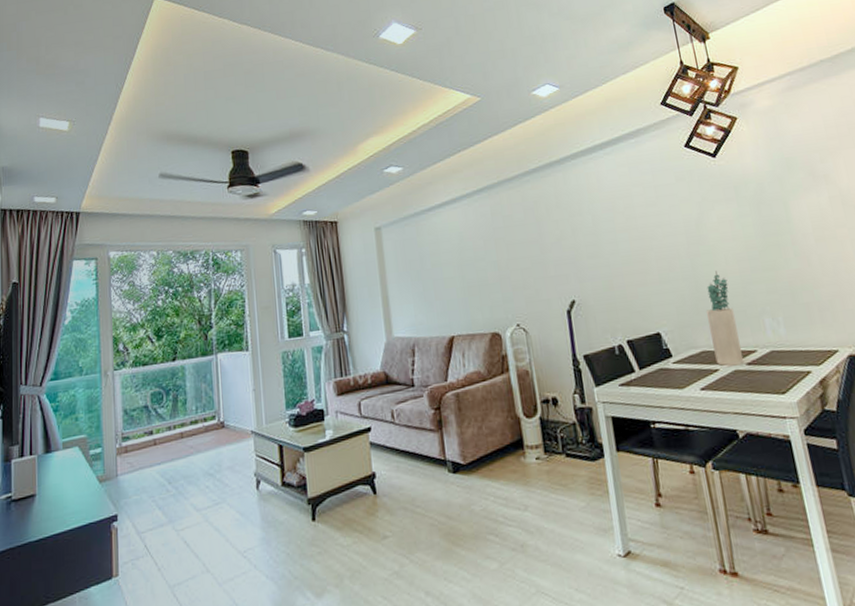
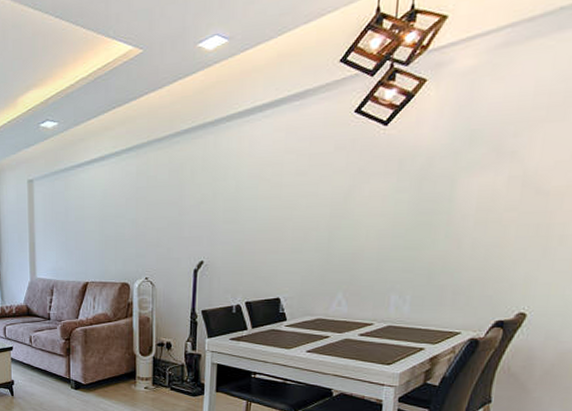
vase: present [705,271,743,366] -> none [329,246,362,335]

